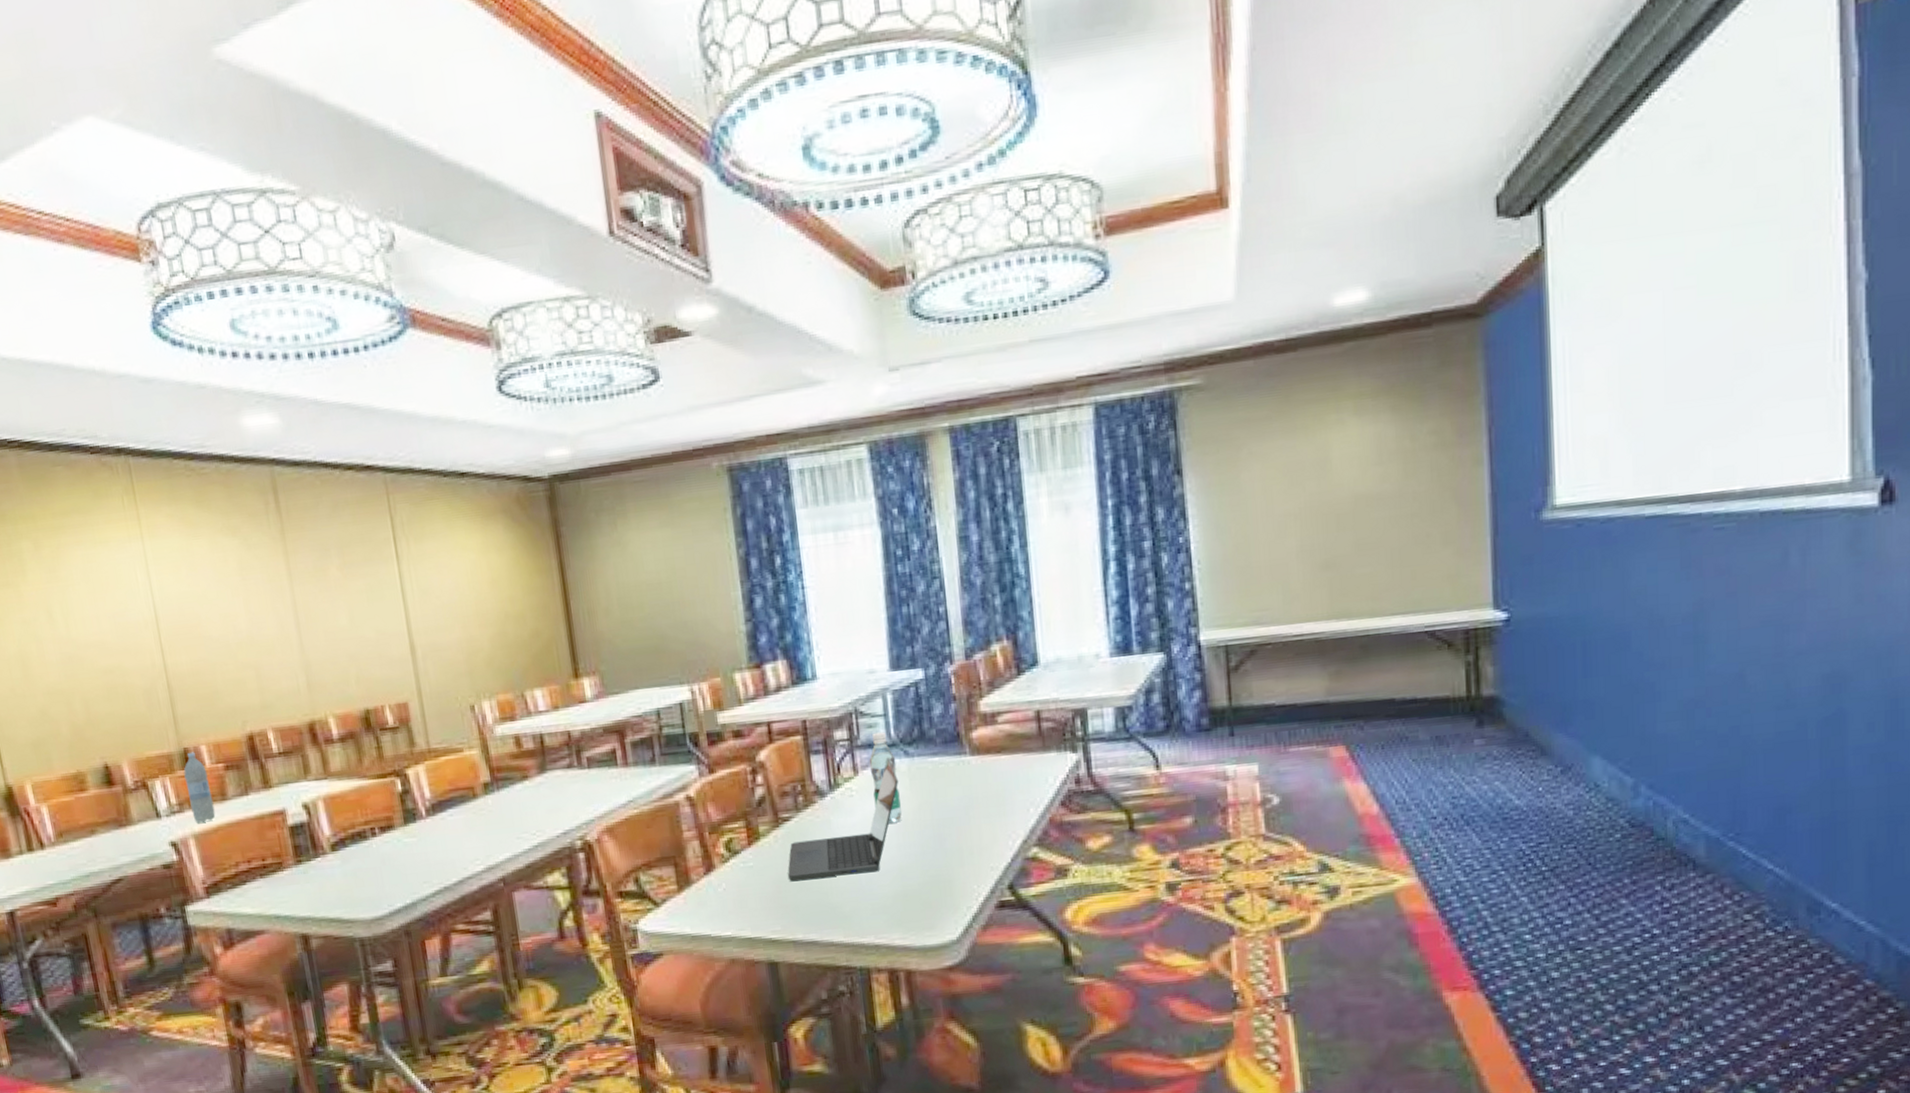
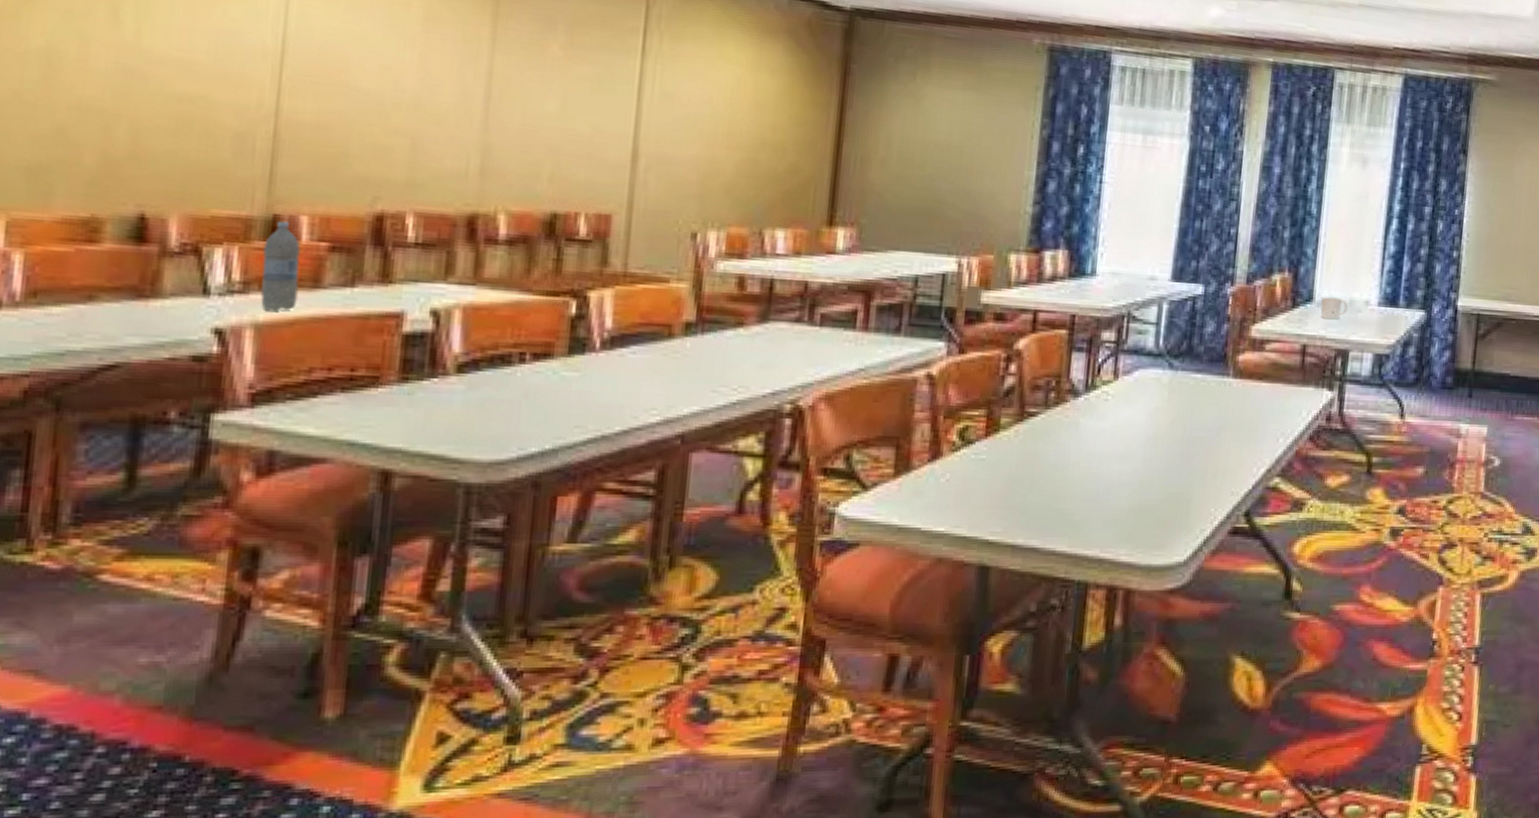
laptop: present [788,758,898,882] -> none [1021,367,1157,482]
bottle: present [869,732,902,824] -> none [1128,340,1159,434]
mug: none [1047,656,1077,681] -> present [1320,297,1348,320]

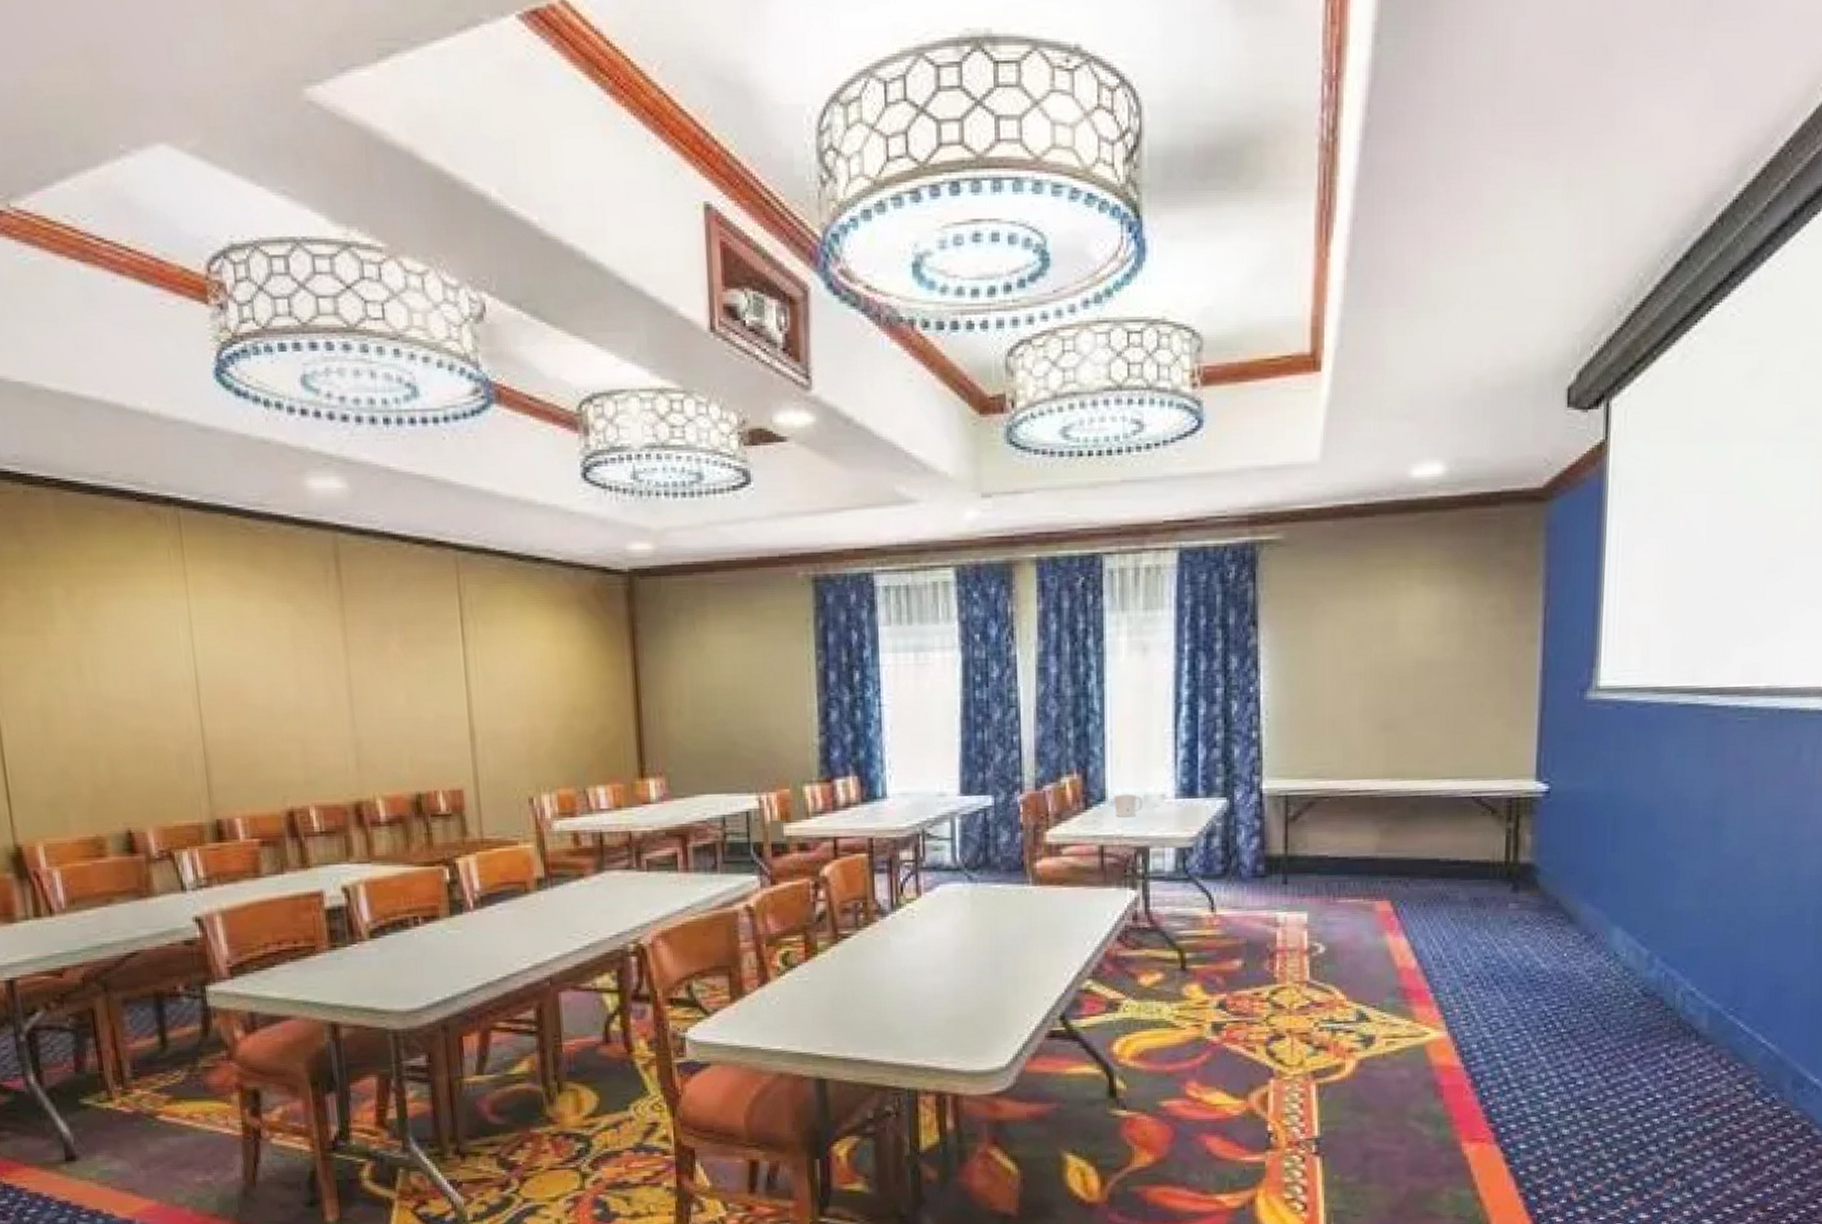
water bottle: present [260,221,301,311] -> none [214,824,246,899]

